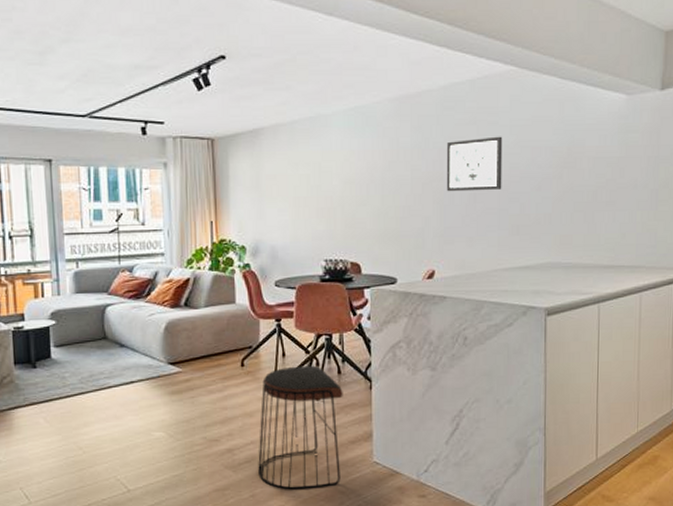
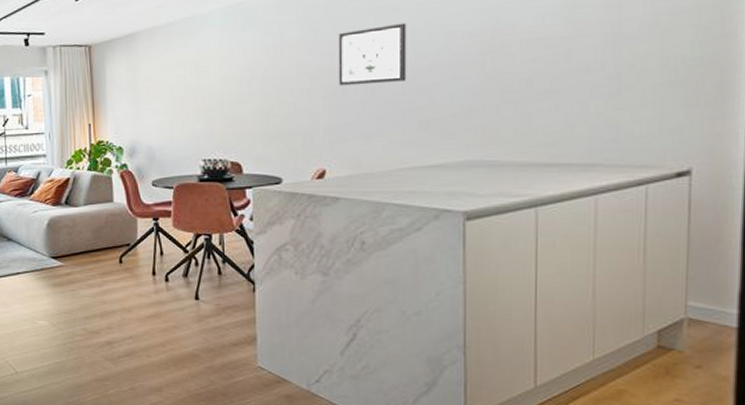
stool: present [258,365,343,490] -> none [137,265,224,388]

